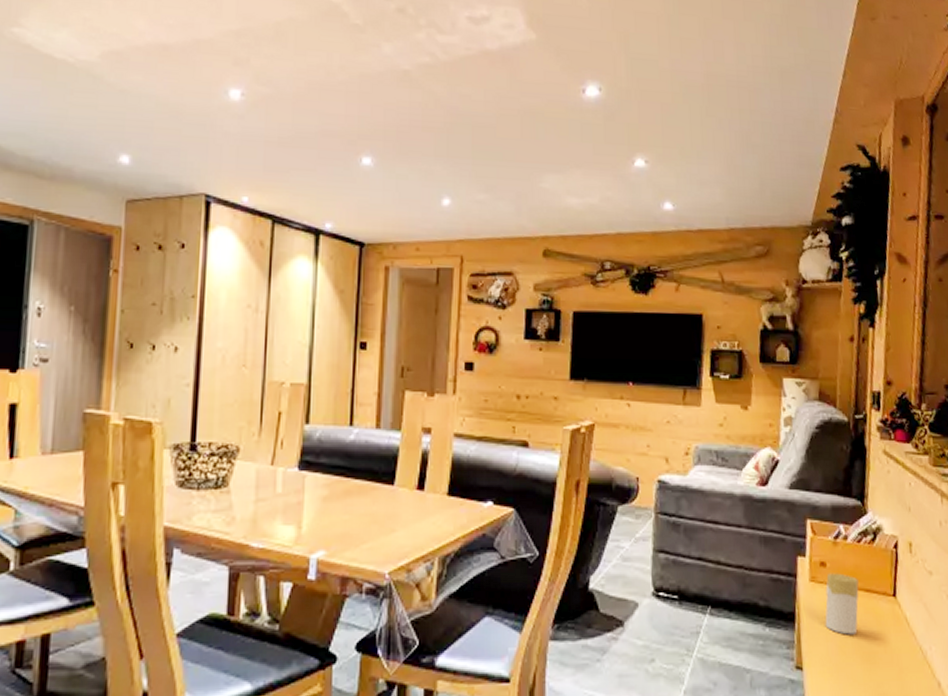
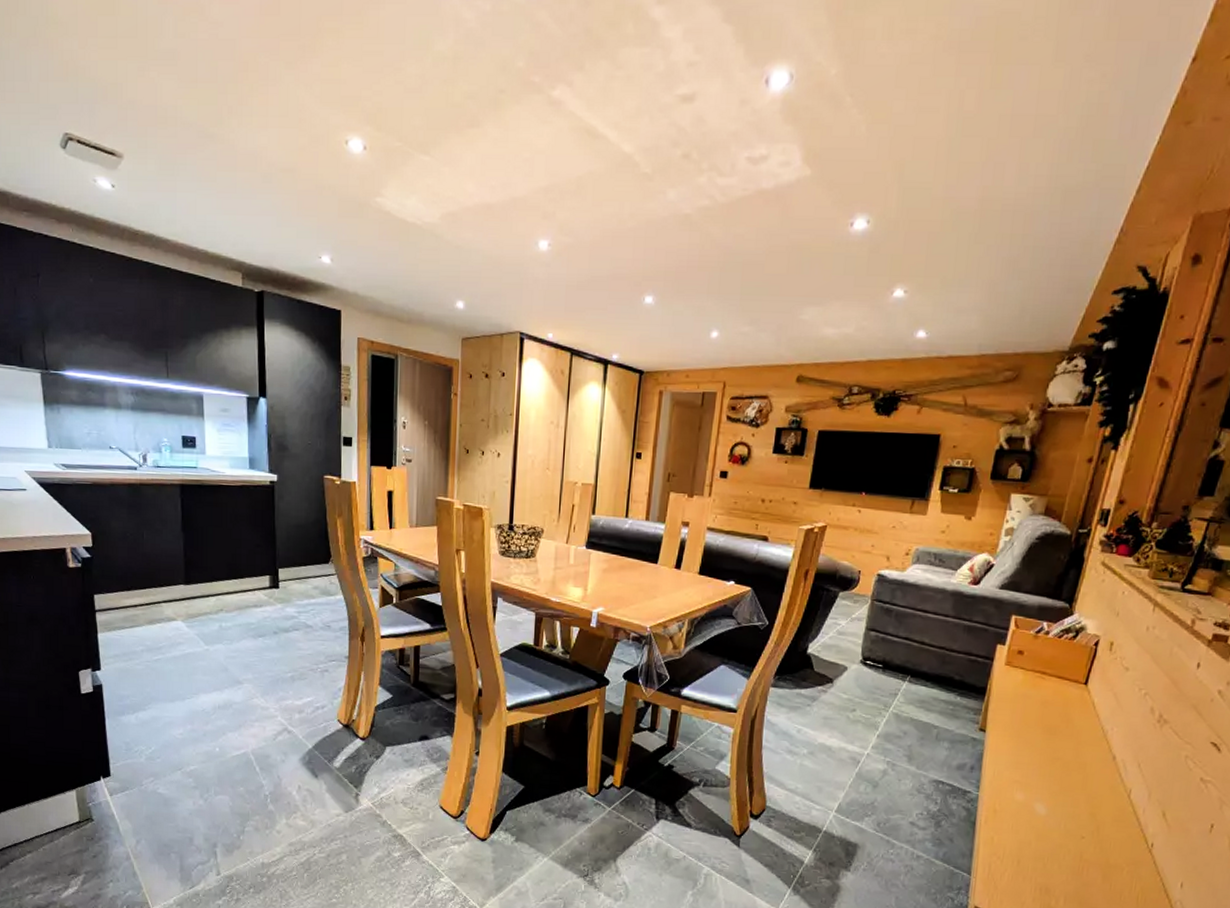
candle: present [825,573,859,635] -> none [1013,660,1053,711]

